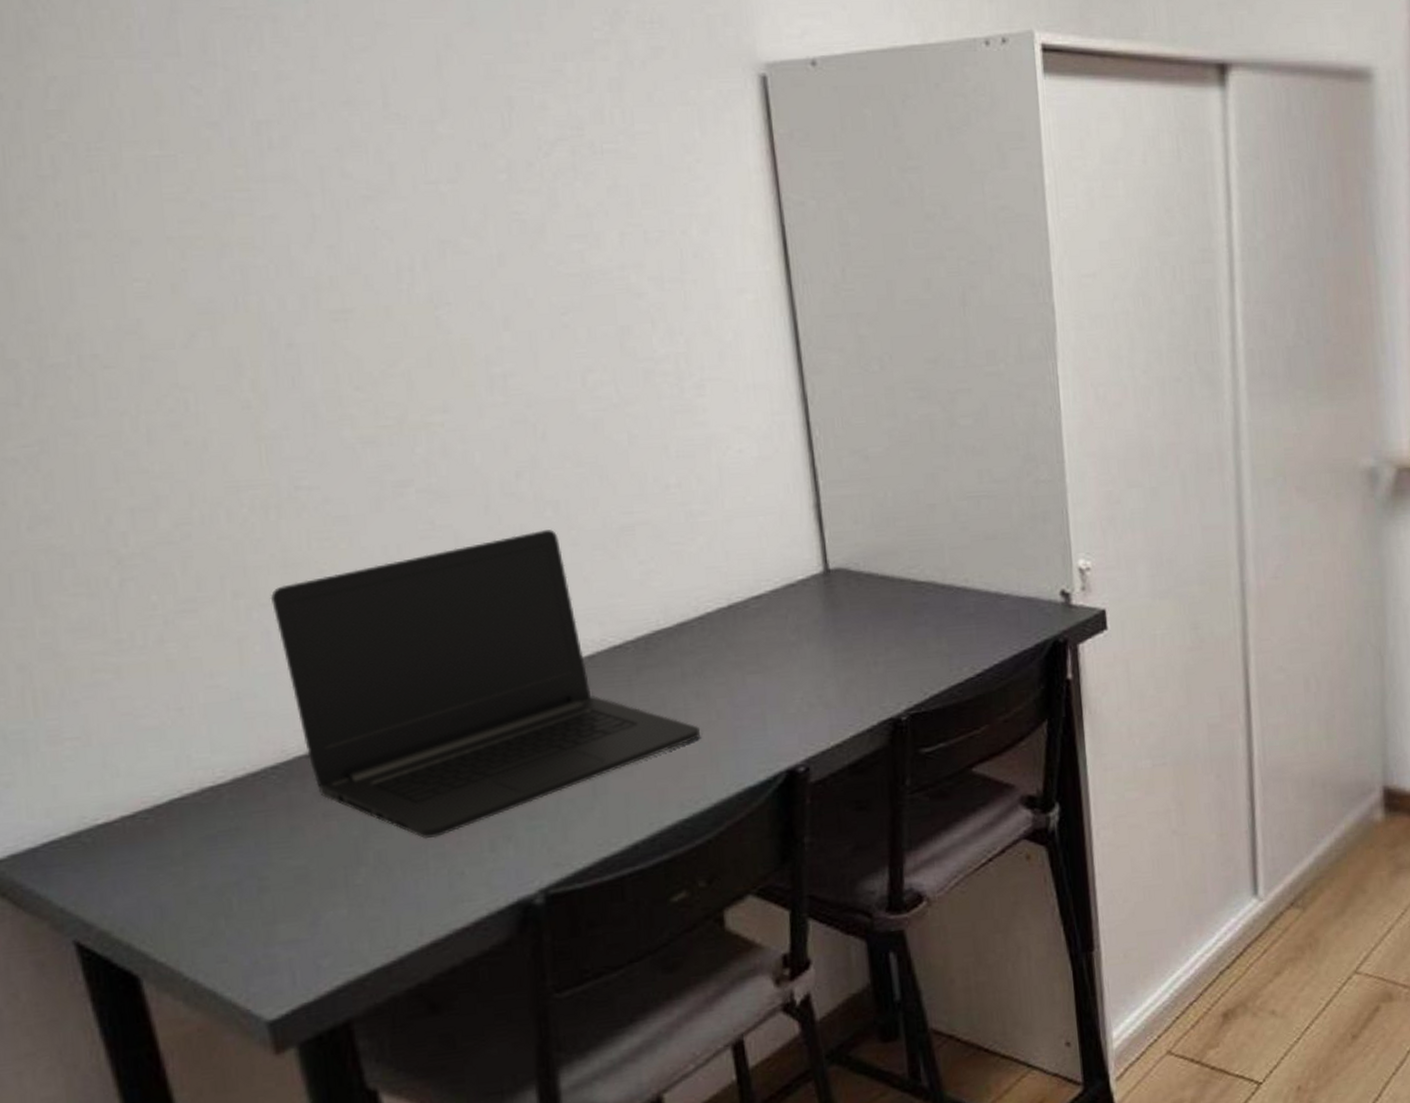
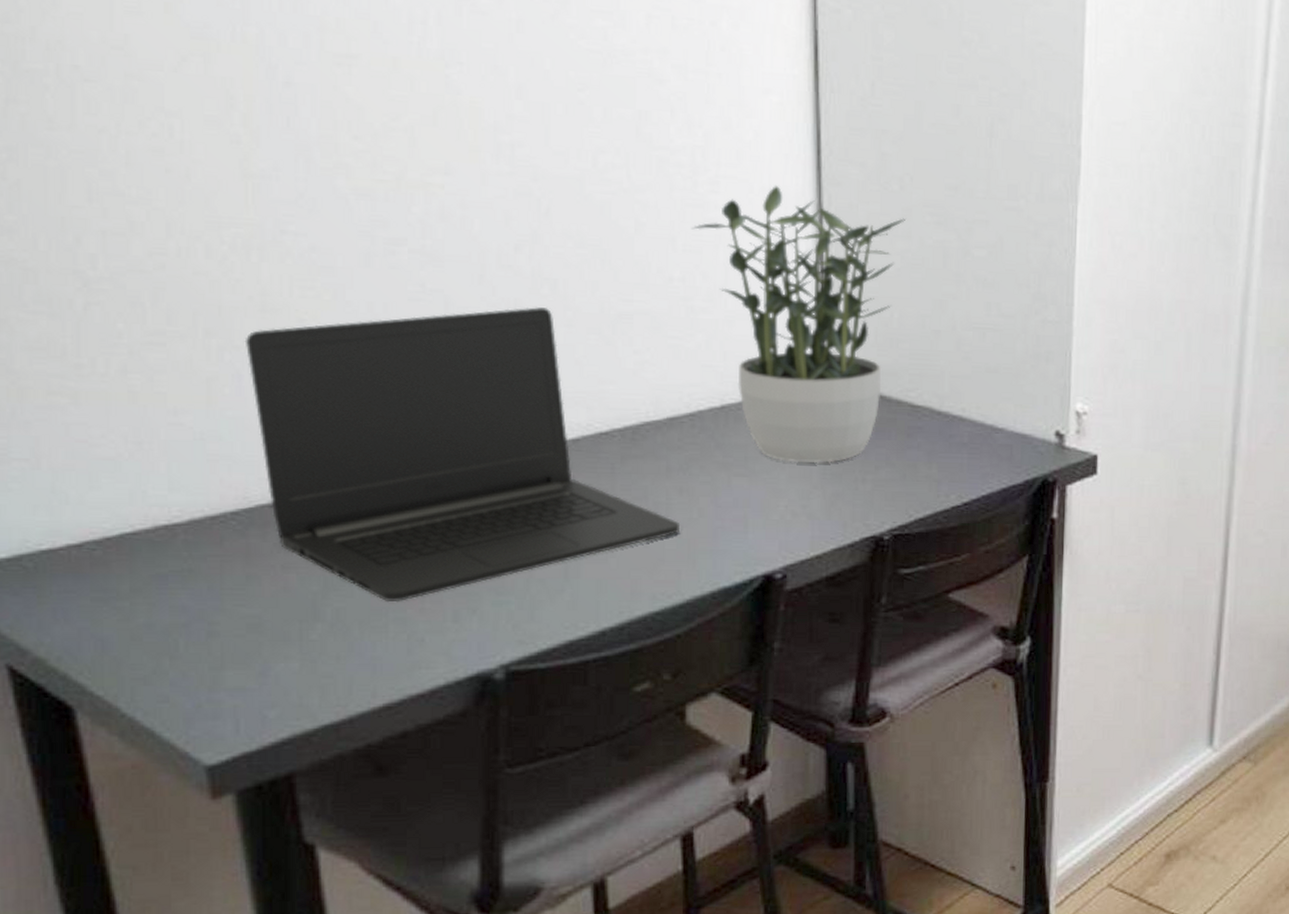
potted plant: none [683,380,889,653] -> present [692,185,905,464]

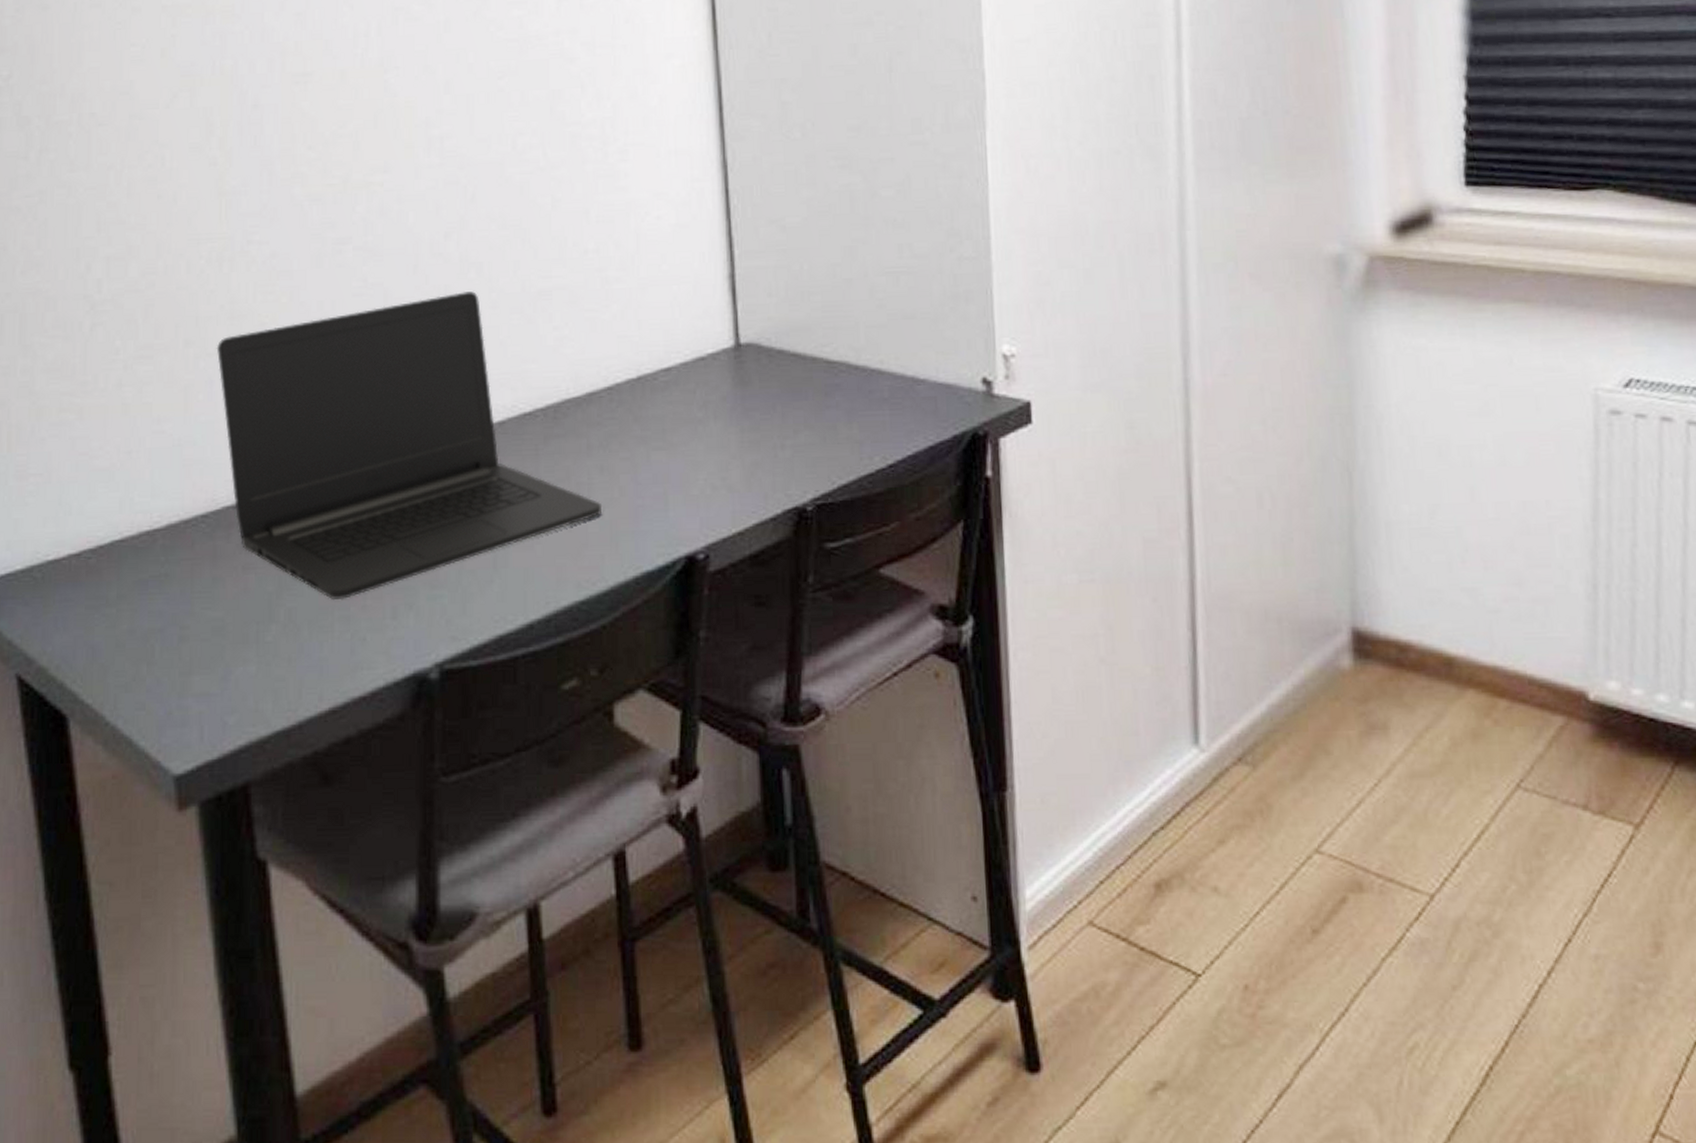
potted plant: present [692,185,905,464] -> none [604,146,809,431]

